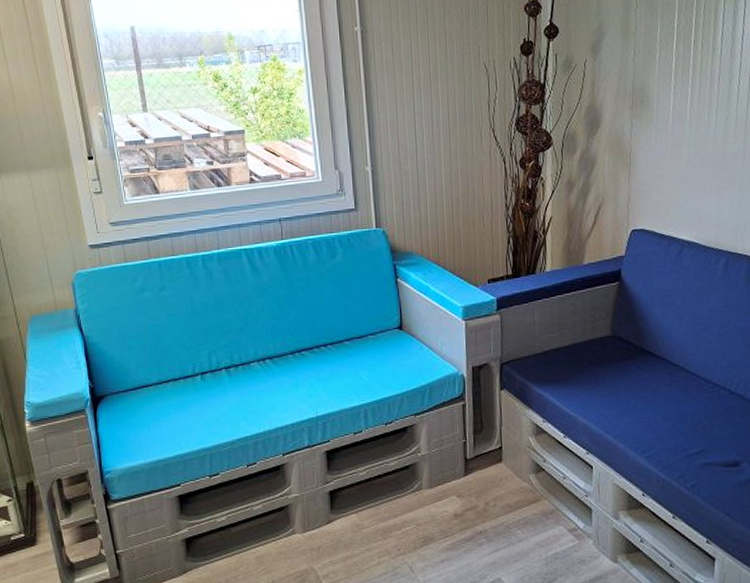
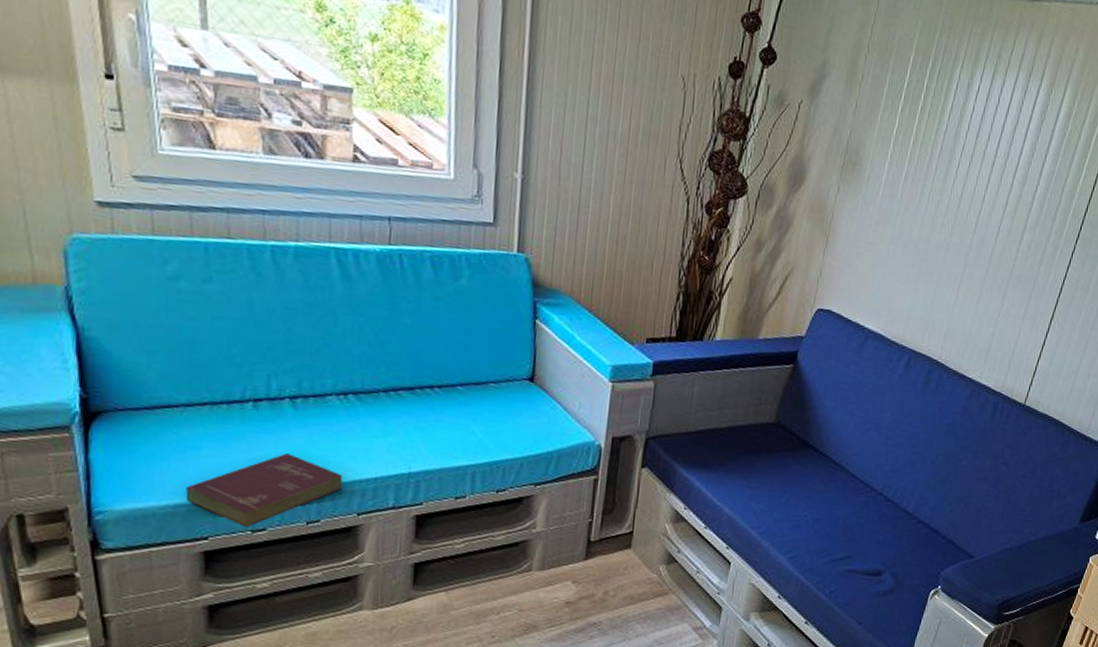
book: none [162,412,270,474] -> present [186,453,343,528]

